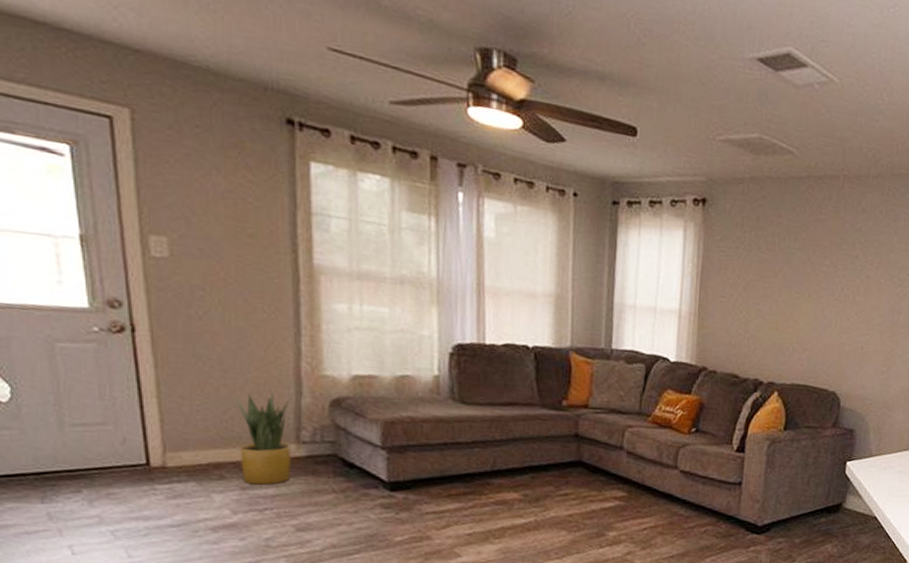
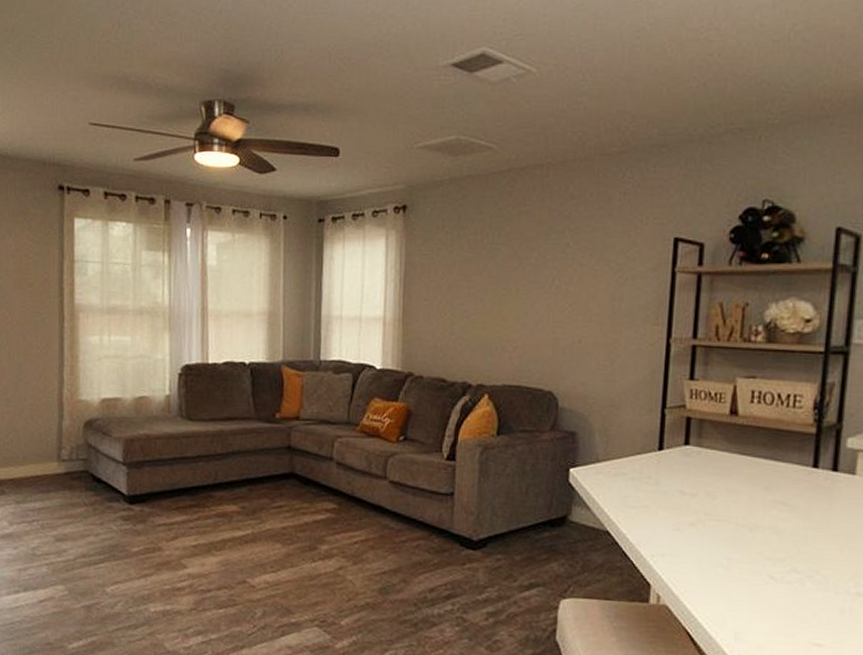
planter: present [235,394,292,485] -> none [14,418,56,499]

